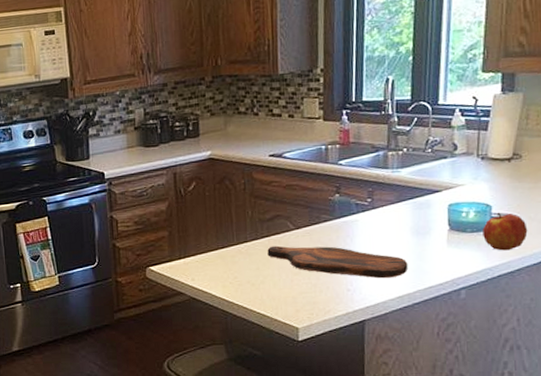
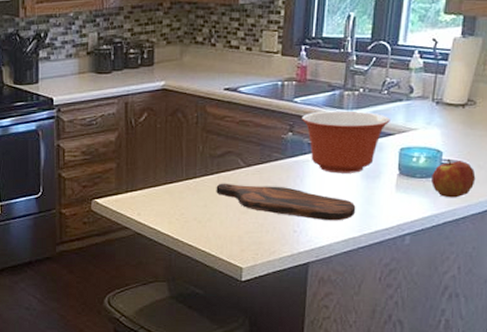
mixing bowl: none [348,170,436,232] -> present [302,110,390,173]

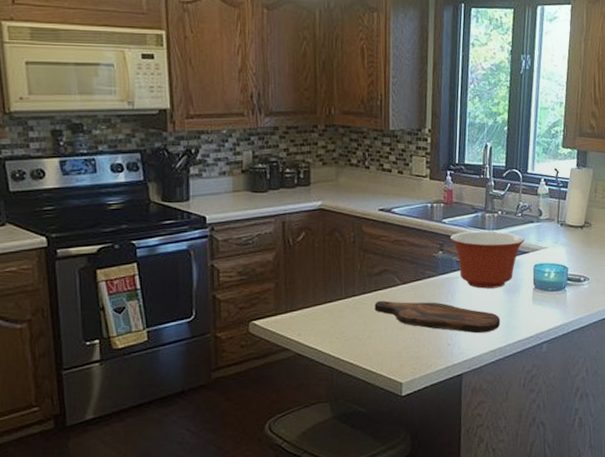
apple: present [431,158,476,198] -> none [561,273,595,308]

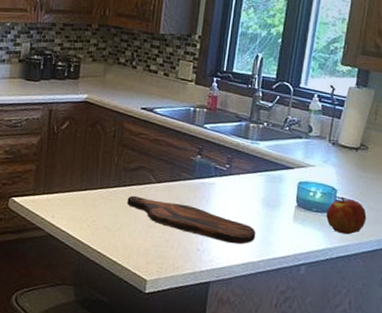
mixing bowl: present [450,231,525,289] -> none [210,139,291,201]
apple: none [561,273,595,308] -> present [326,196,367,235]

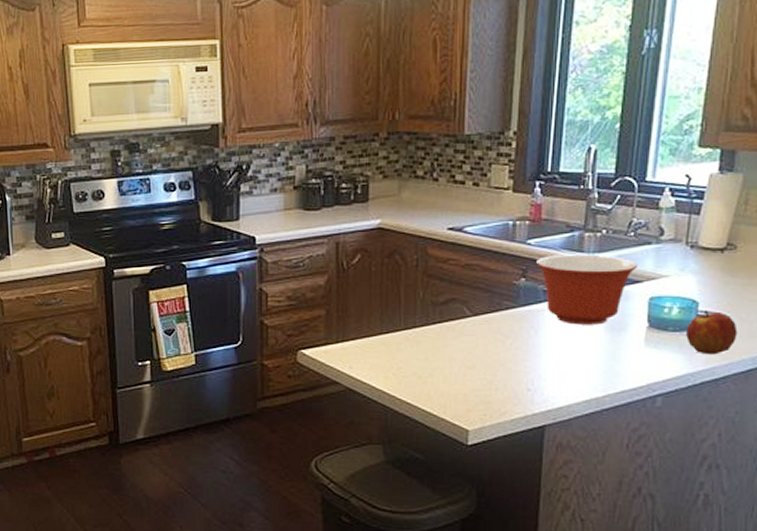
cutting board: present [127,195,256,245] -> none [438,334,599,379]
mixing bowl: none [210,139,291,201] -> present [536,254,638,325]

